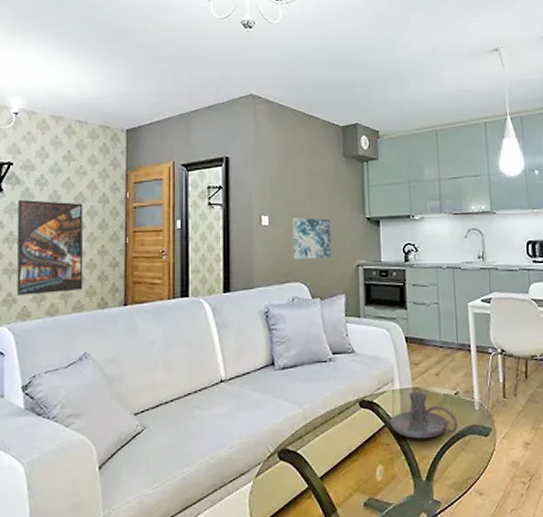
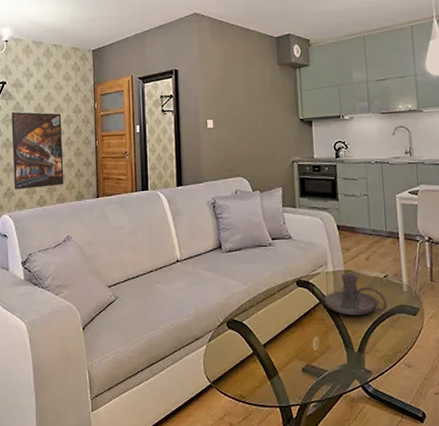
wall art: present [292,218,332,260] -> none [233,120,269,157]

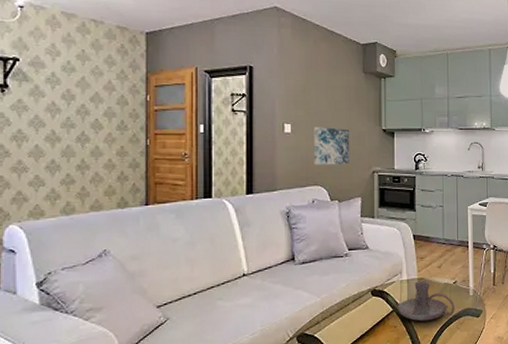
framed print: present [11,111,64,190] -> none [26,96,101,194]
wall art: none [233,120,269,157] -> present [314,127,350,165]

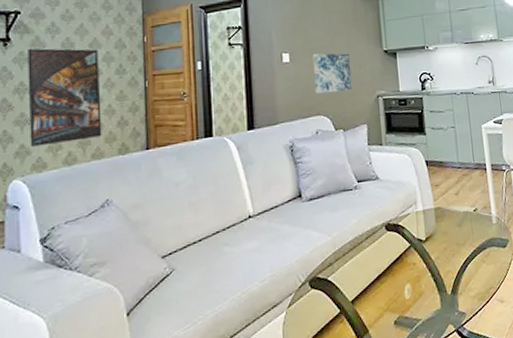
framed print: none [26,96,101,194] -> present [28,48,102,147]
candle holder: present [398,281,455,321] -> none [415,210,478,256]

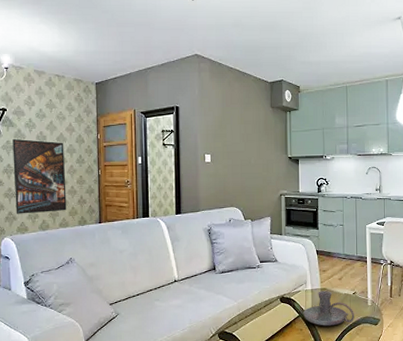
wall art: present [312,53,353,94] -> none [229,156,261,189]
candle holder: none [415,210,478,256] -> present [303,291,354,326]

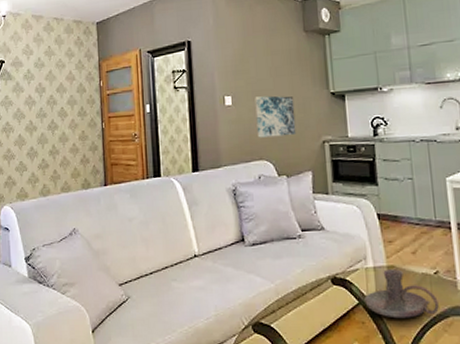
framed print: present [12,138,67,214] -> none [11,93,69,178]
wall art: none [229,156,261,189] -> present [255,95,297,138]

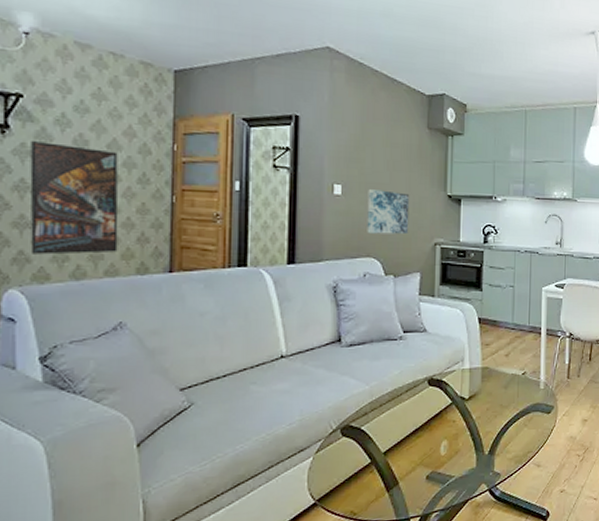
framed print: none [11,93,69,178] -> present [30,140,119,255]
candle holder: present [364,269,439,319] -> none [458,370,523,416]

